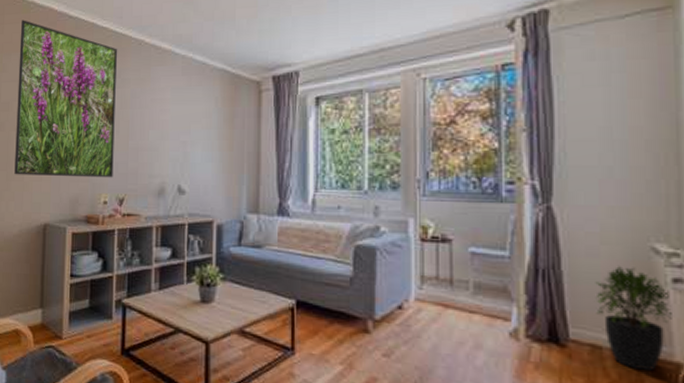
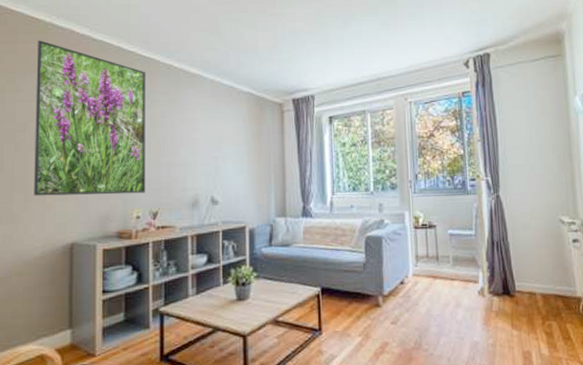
potted plant: present [595,266,672,371] -> none [529,234,574,306]

